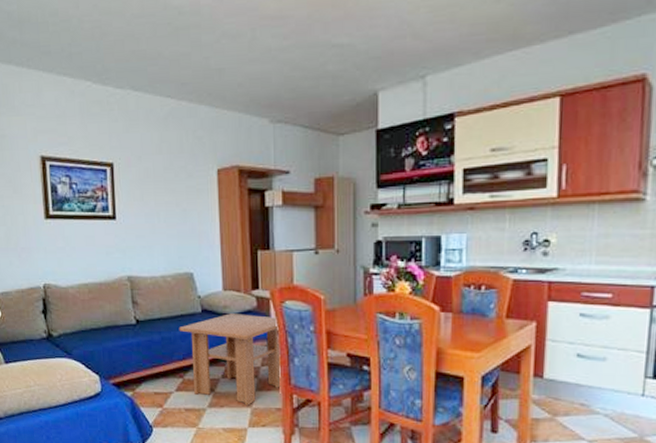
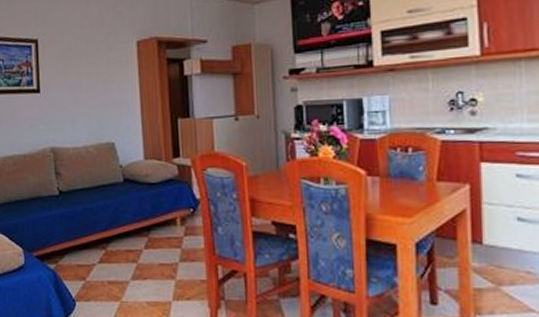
coffee table: present [179,314,281,405] -> none [101,182,205,277]

